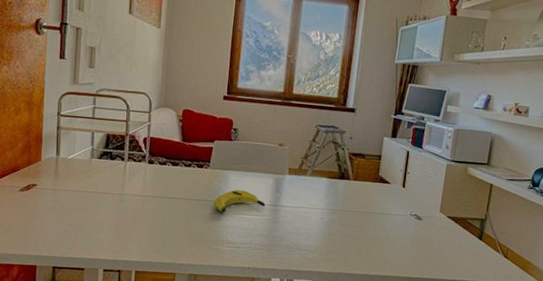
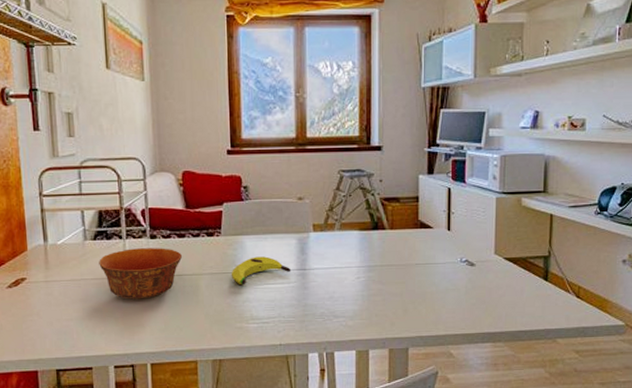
bowl: none [101,170,174,215] -> present [99,248,183,300]

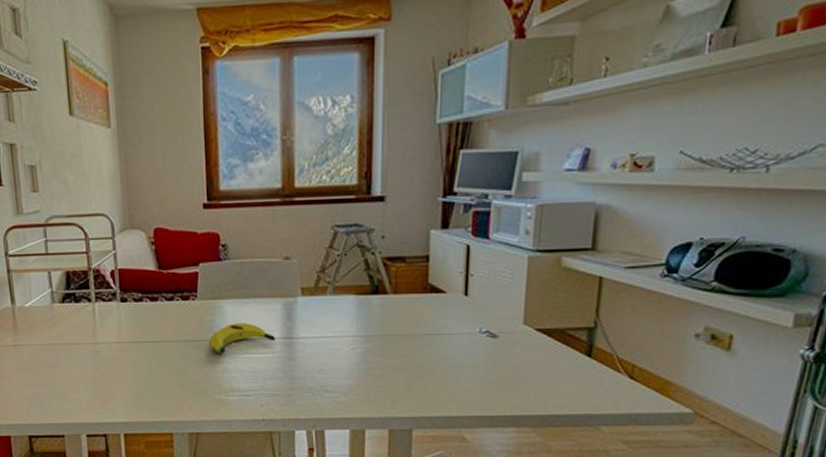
bowl: present [99,248,183,300] -> none [68,312,156,366]

